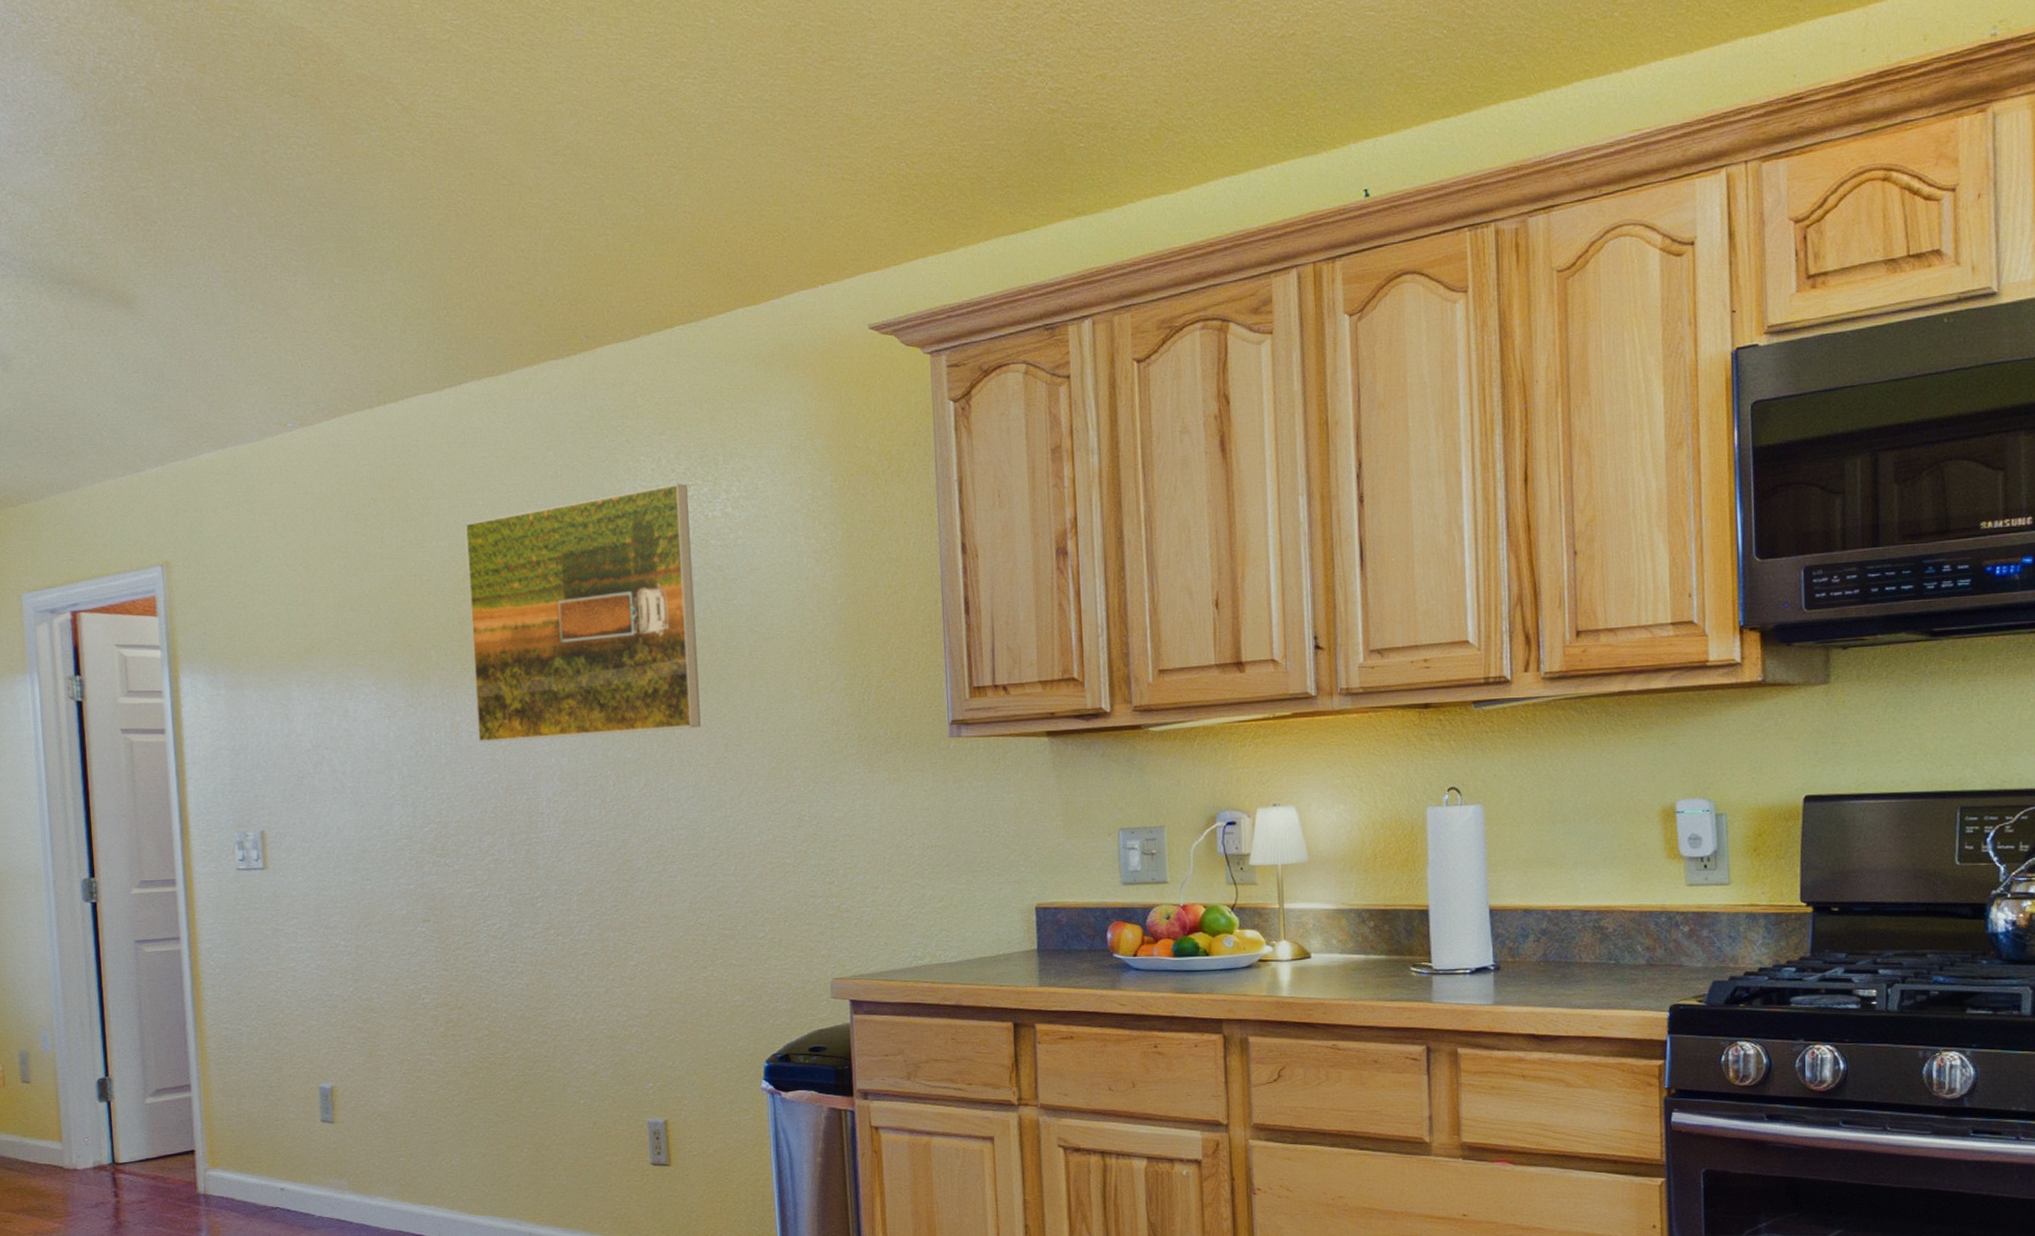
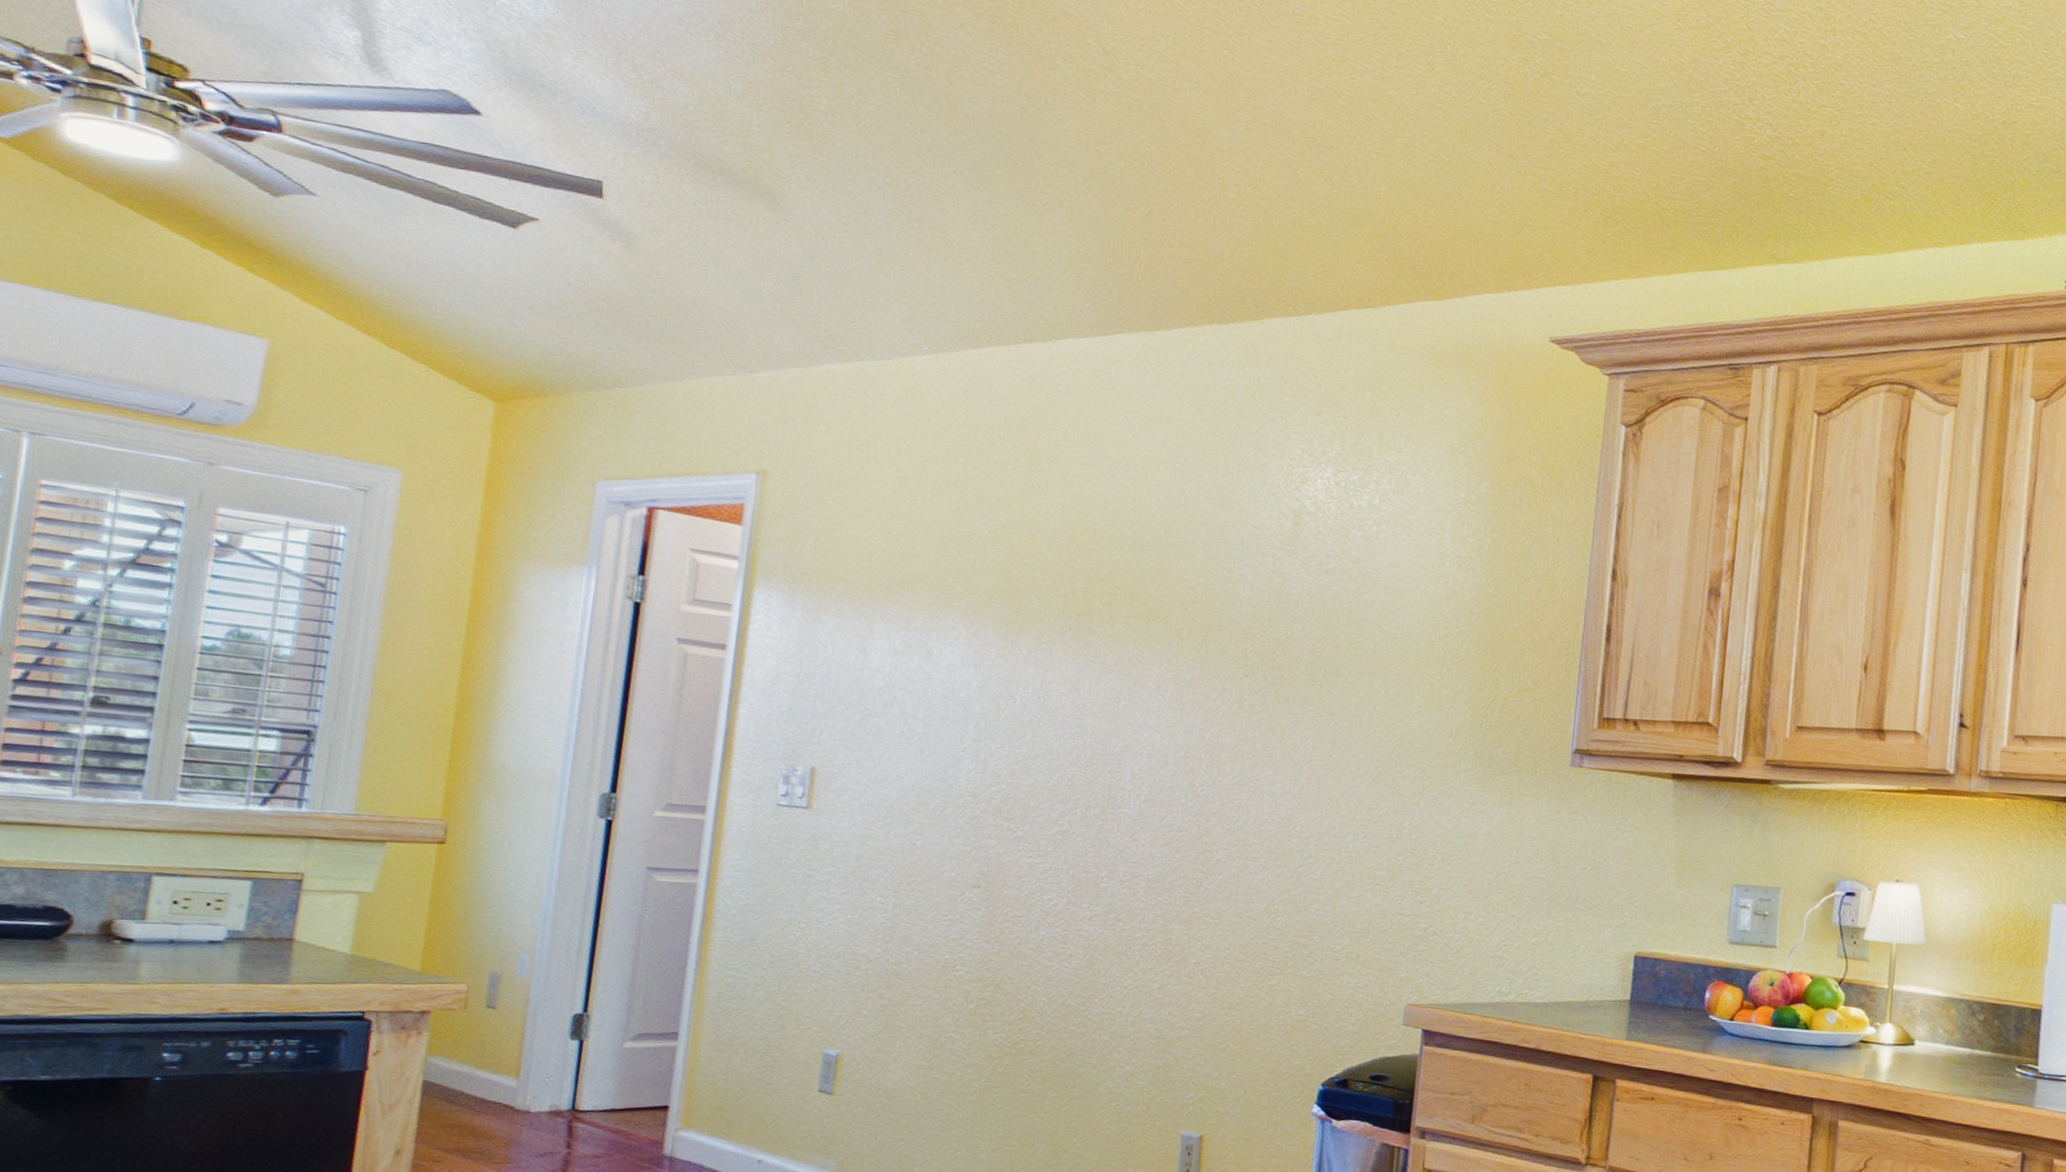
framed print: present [465,484,701,742] -> none [1068,467,1337,721]

